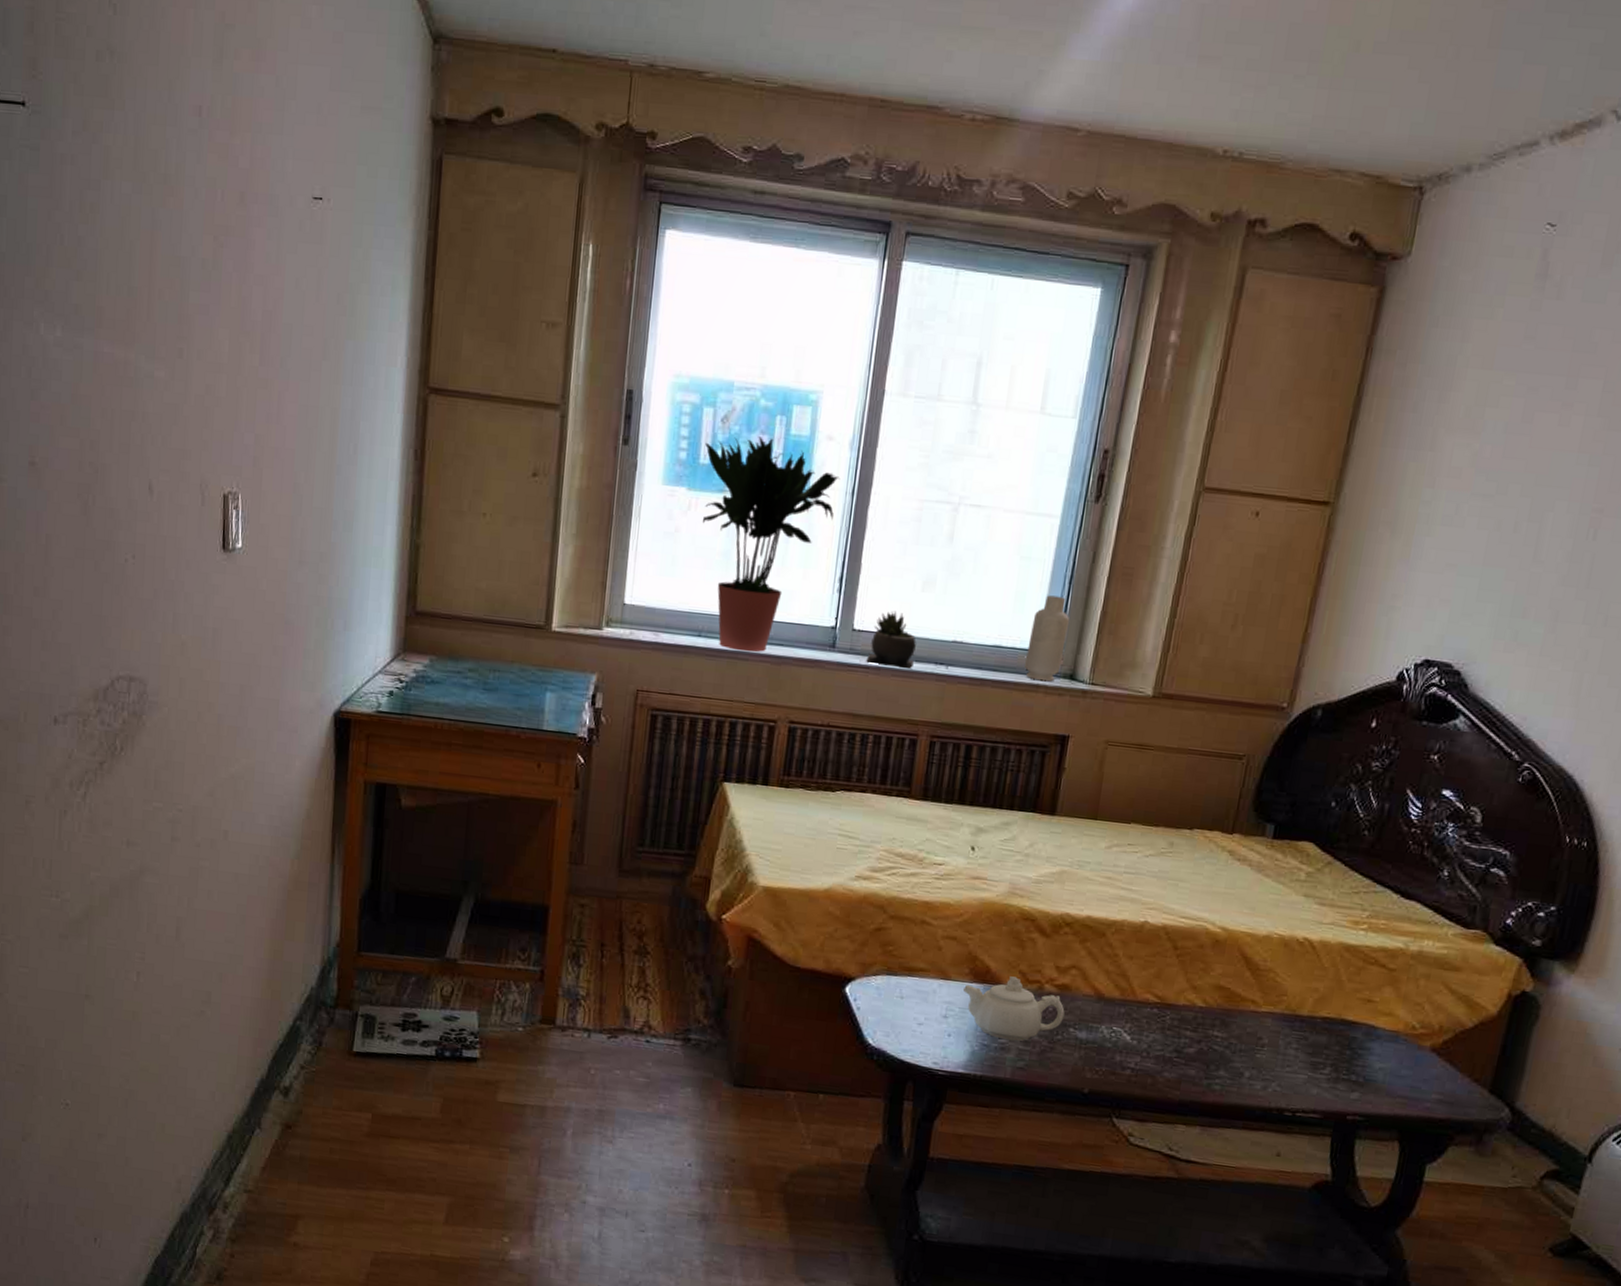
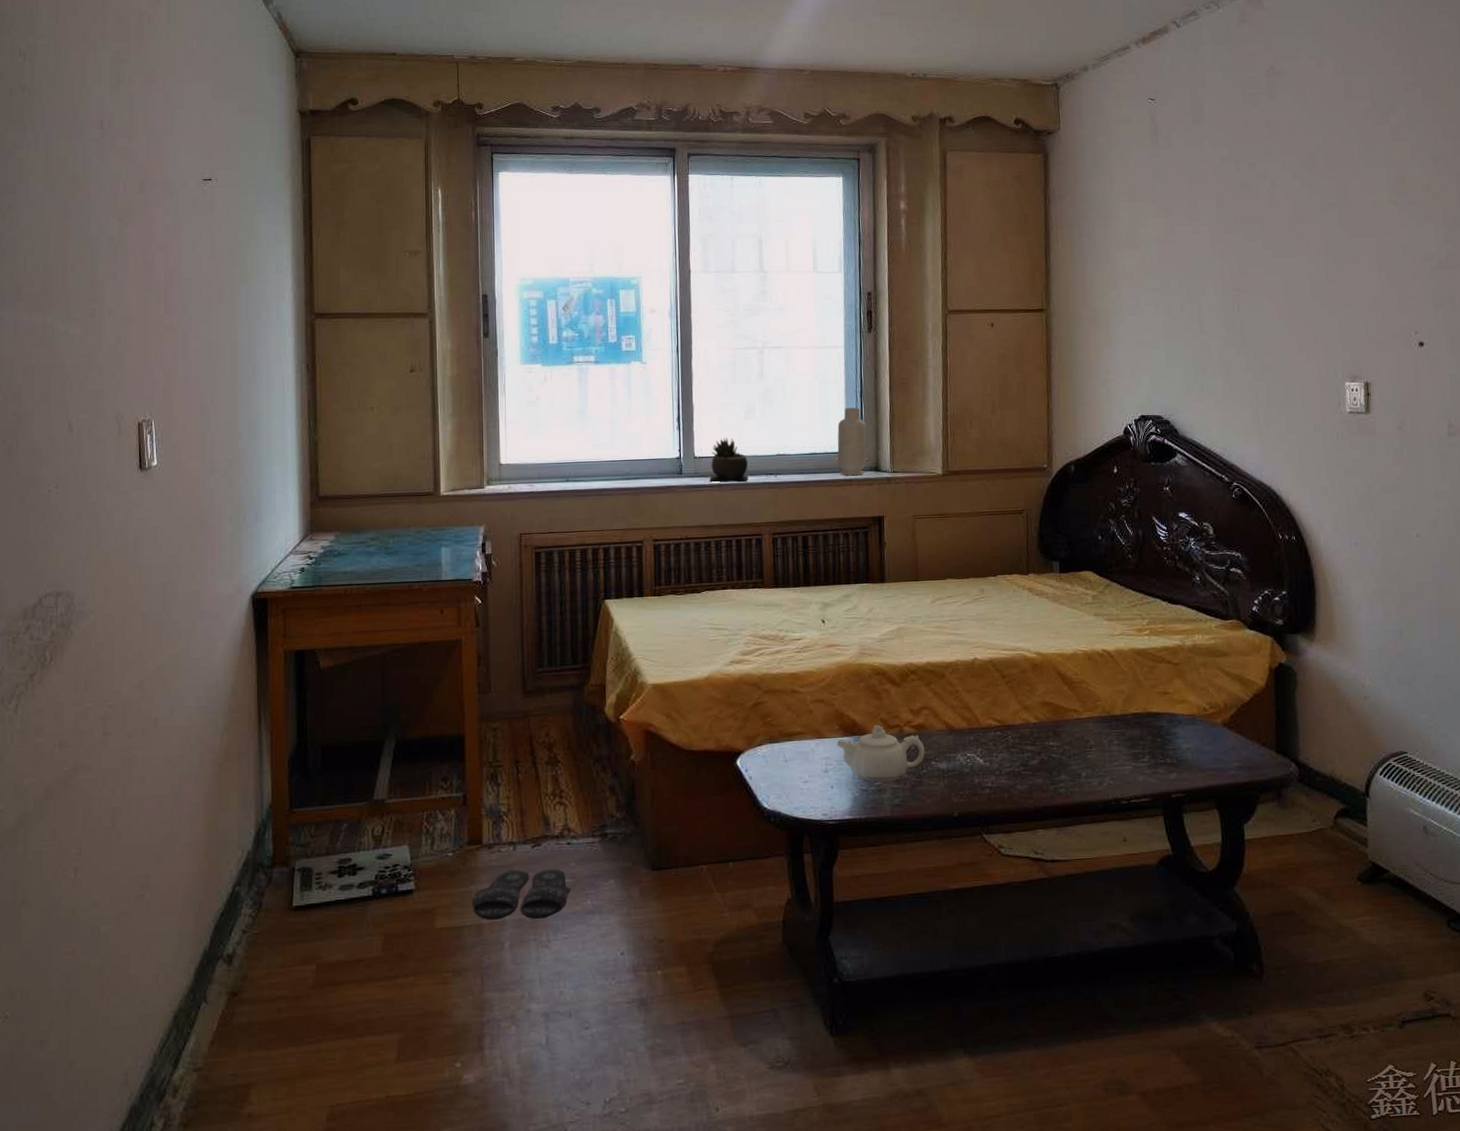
slippers: none [538,1057,645,1113] -> present [473,869,572,920]
potted plant: present [703,437,840,653] -> none [552,317,666,489]

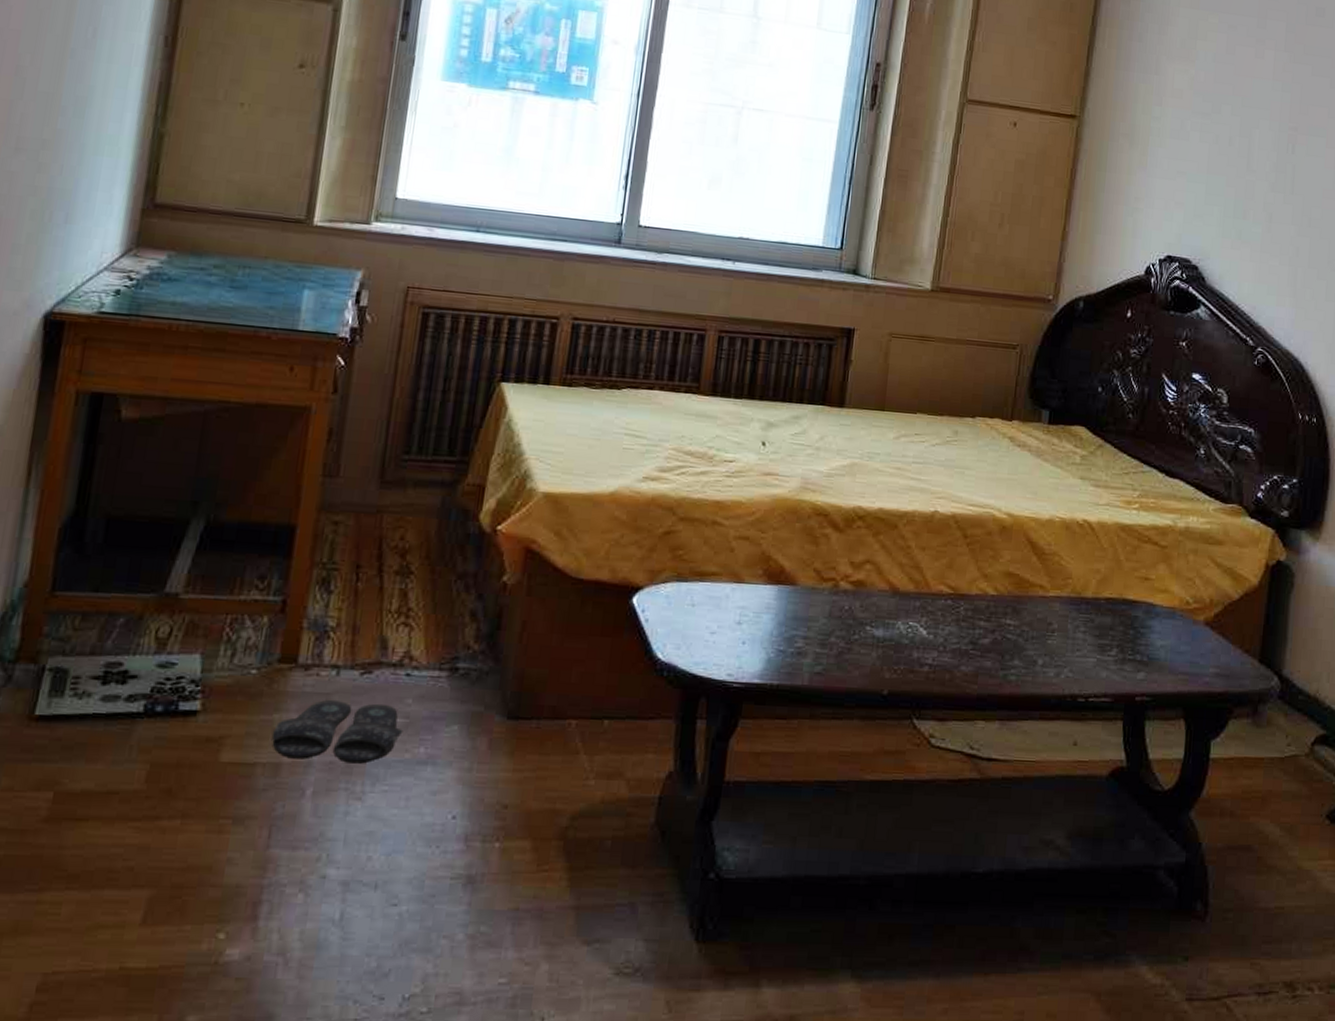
succulent plant: present [709,438,748,483] -> none [653,208,703,265]
vase: present [837,407,867,476] -> none [810,194,851,277]
teapot: present [837,725,925,782] -> none [757,575,861,645]

